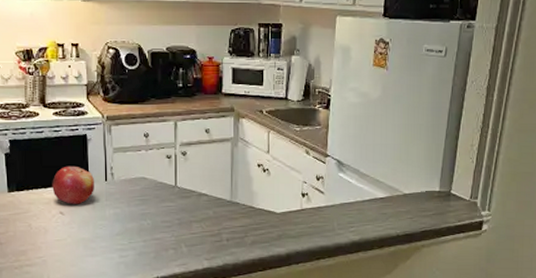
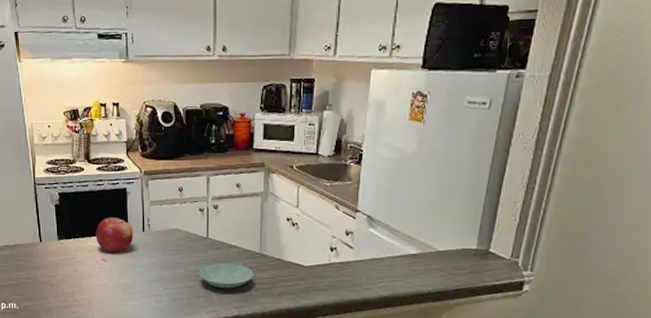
saucer: none [167,213,225,240] -> present [199,263,254,289]

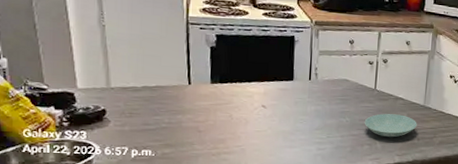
fruit: present [96,217,133,252] -> none [256,63,298,100]

